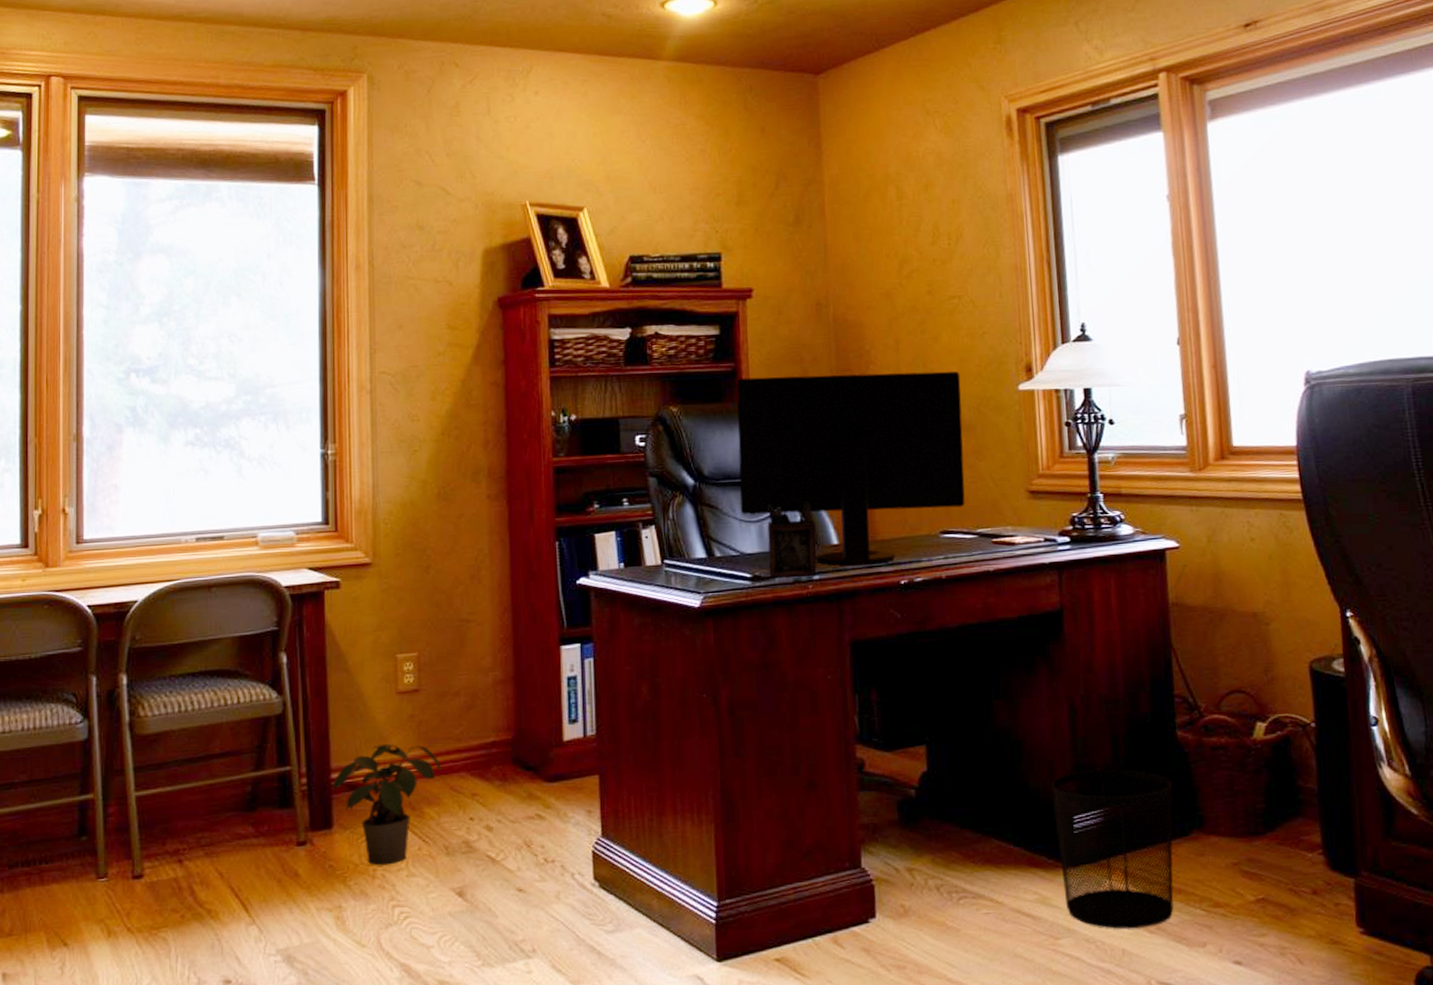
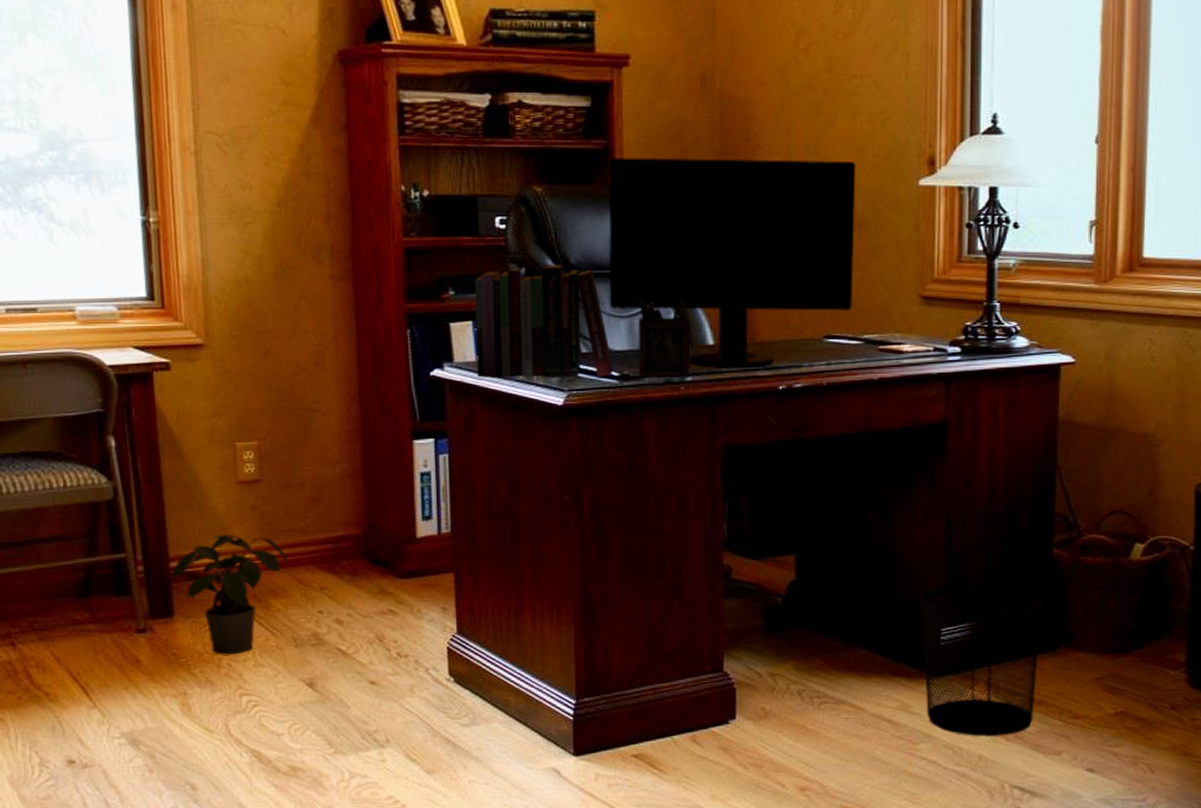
books: none [617,475,746,584] -> present [474,263,613,378]

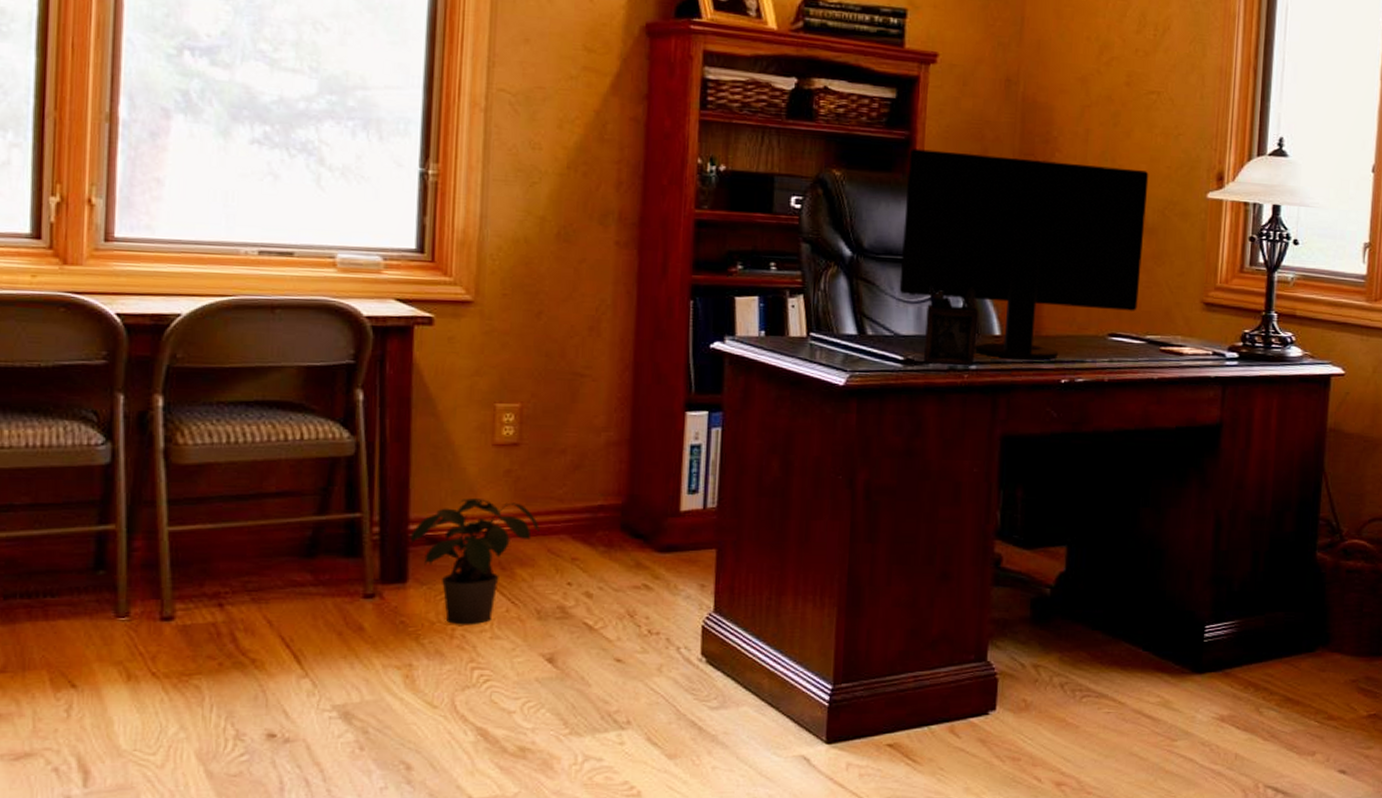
books: present [474,263,613,378] -> none [759,245,899,360]
waste bin: present [921,584,1044,736] -> none [1186,582,1305,735]

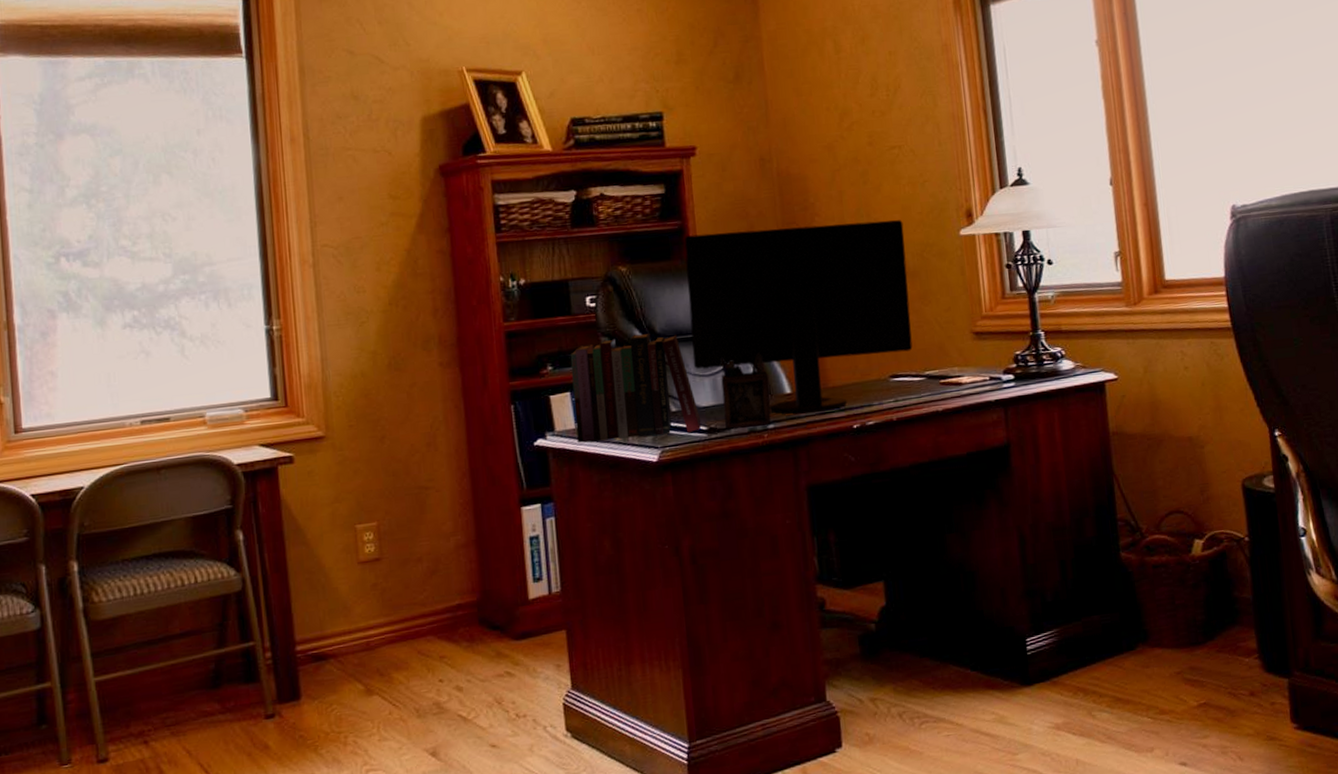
potted plant: present [410,497,540,624] -> none [298,612,408,732]
books: none [759,245,899,360] -> present [570,332,702,443]

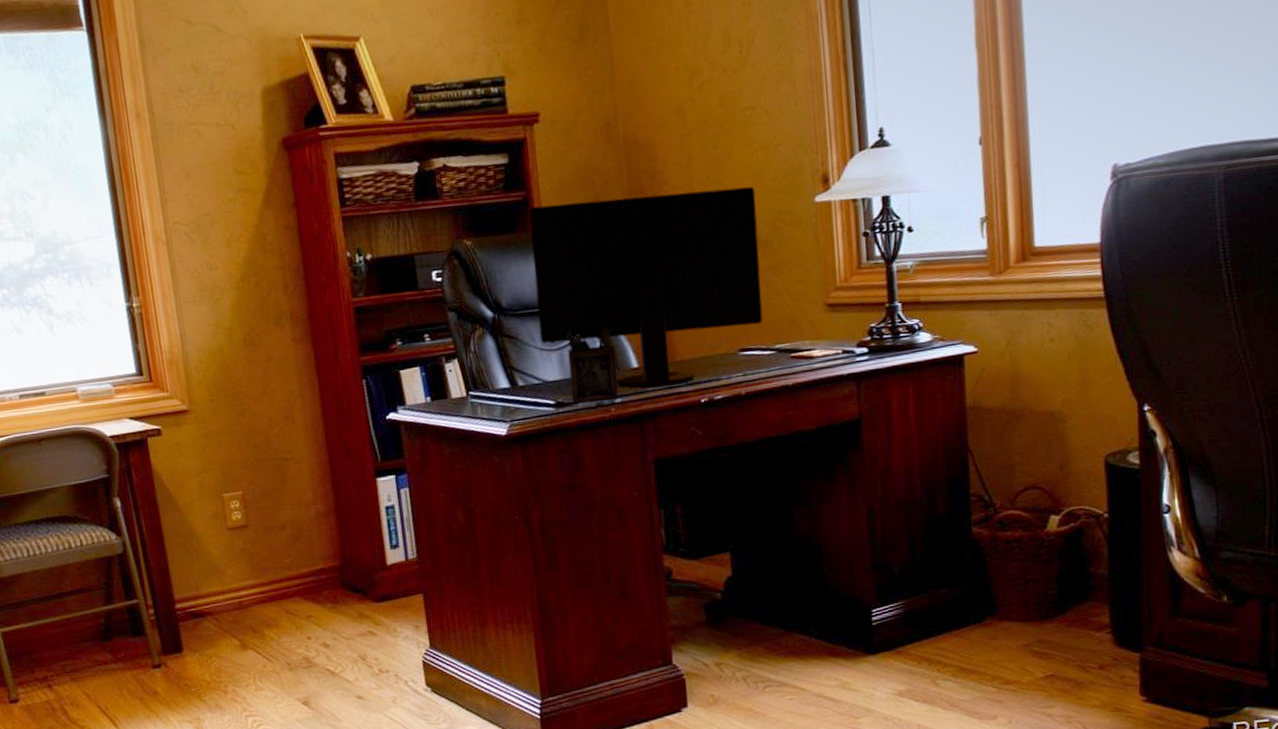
books: present [570,332,702,443] -> none [418,307,549,417]

